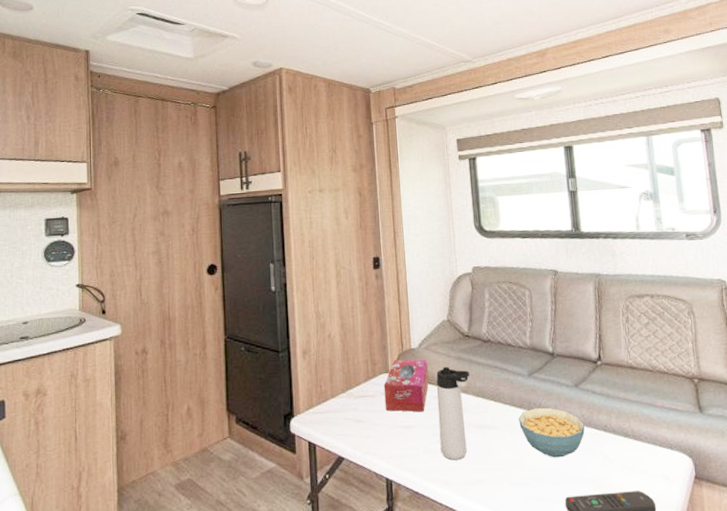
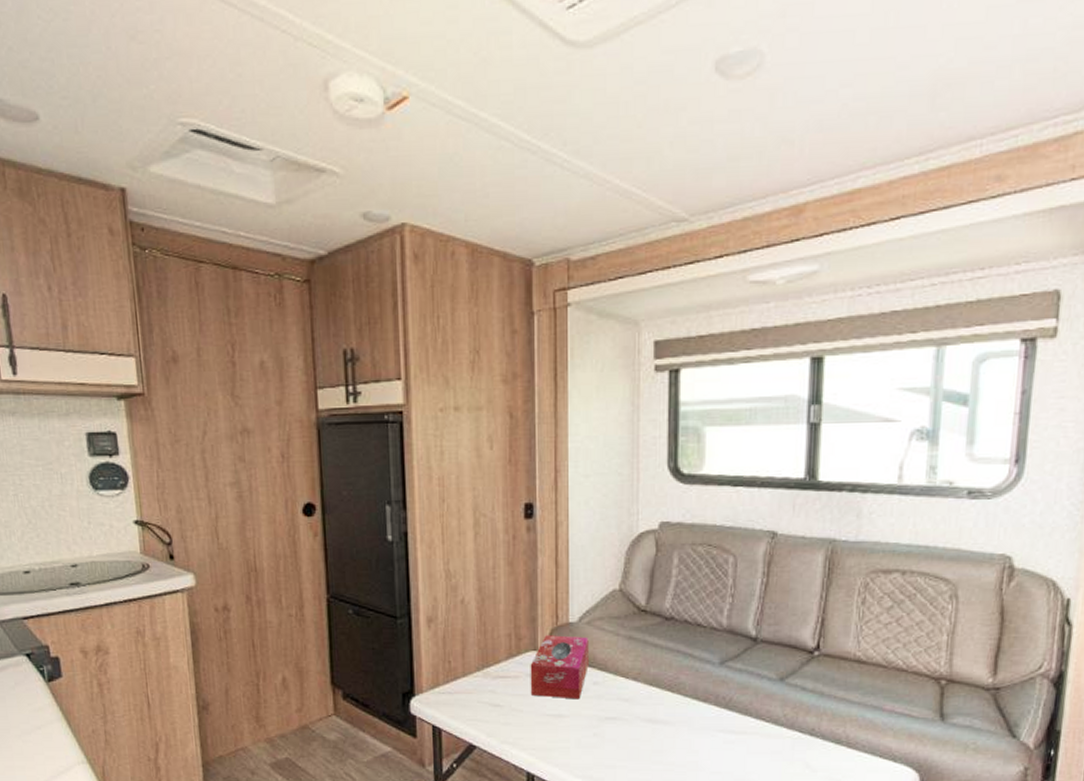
thermos bottle: present [436,366,469,460] -> none [597,646,642,757]
cereal bowl: present [519,407,585,458] -> none [701,703,787,762]

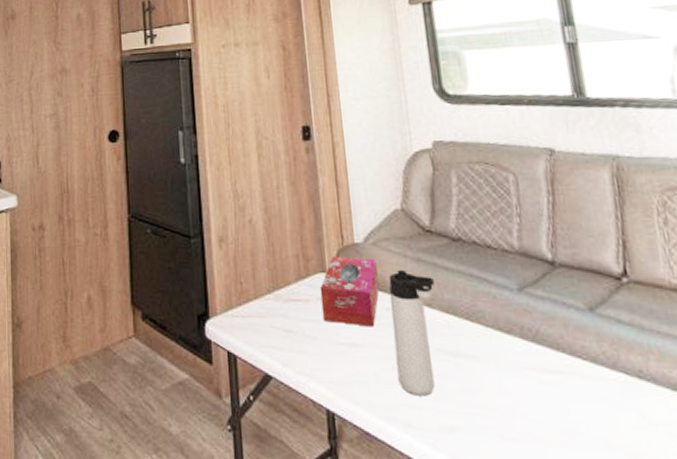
thermos bottle: none [597,646,642,757] -> present [388,269,435,396]

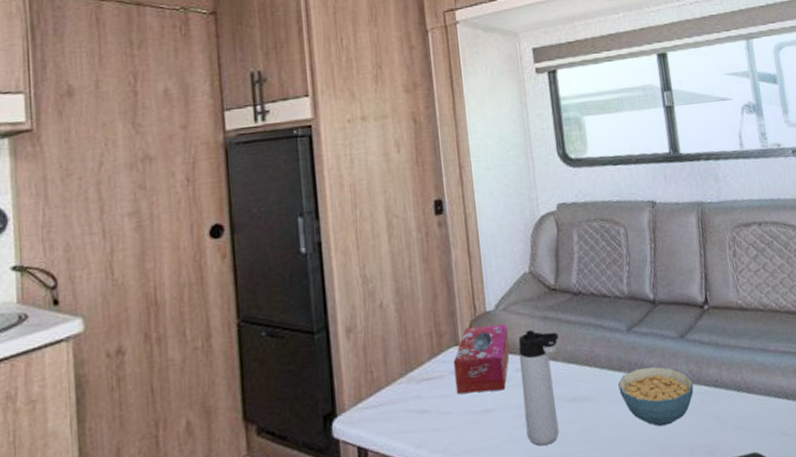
cereal bowl: none [507,335,609,410] -> present [618,366,694,427]

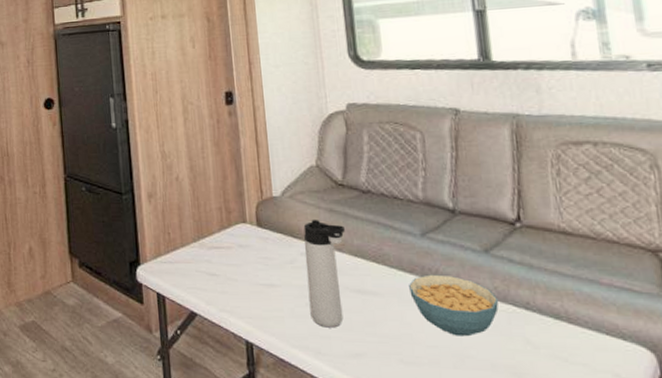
tissue box: present [453,323,510,394] -> none [240,208,295,270]

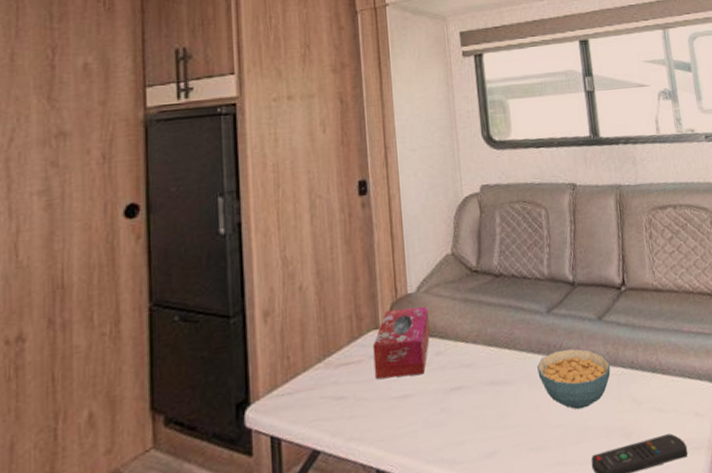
tissue box: none [240,208,295,270] -> present [372,306,430,379]
thermos bottle: present [303,219,345,328] -> none [439,312,479,432]

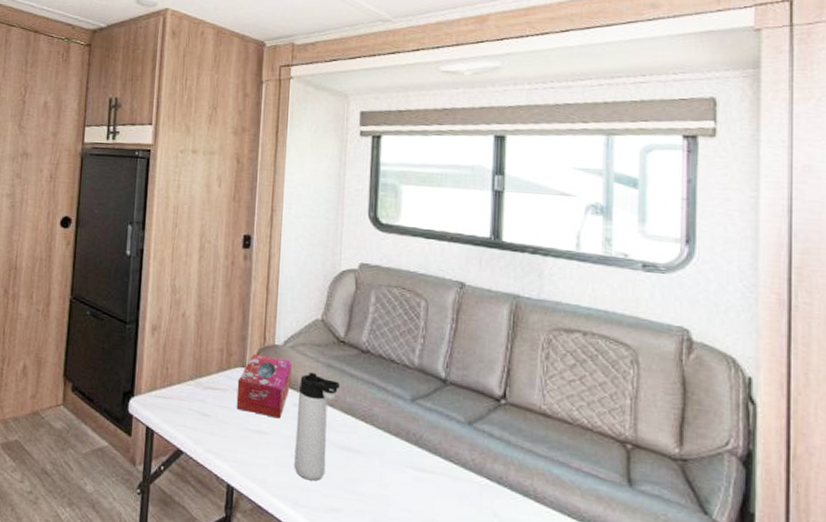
thermos bottle: none [439,312,479,432] -> present [294,372,340,481]
cereal bowl: present [537,348,611,410] -> none [392,439,475,504]

